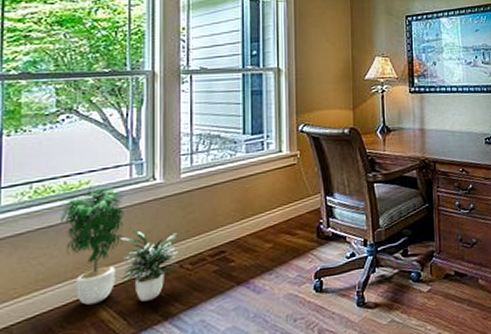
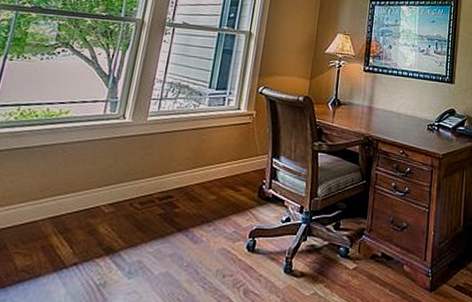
potted plant: present [59,184,179,305] -> none [34,114,134,233]

